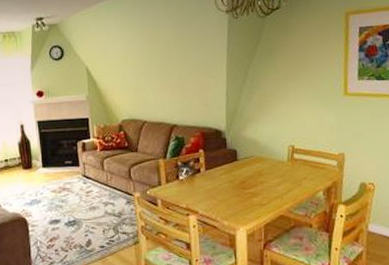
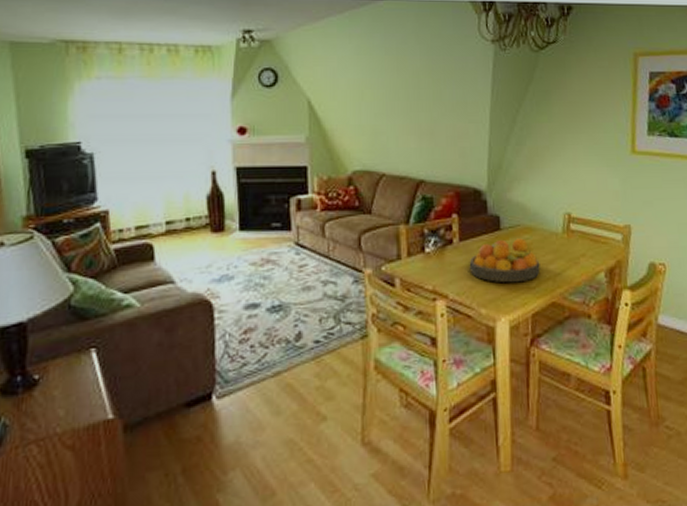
fruit bowl: none [213,166,270,201] -> present [469,238,540,283]

